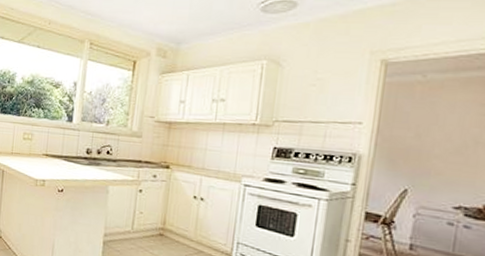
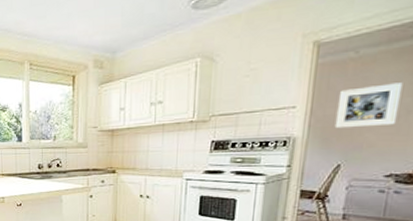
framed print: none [401,111,471,154] -> present [334,82,403,129]

